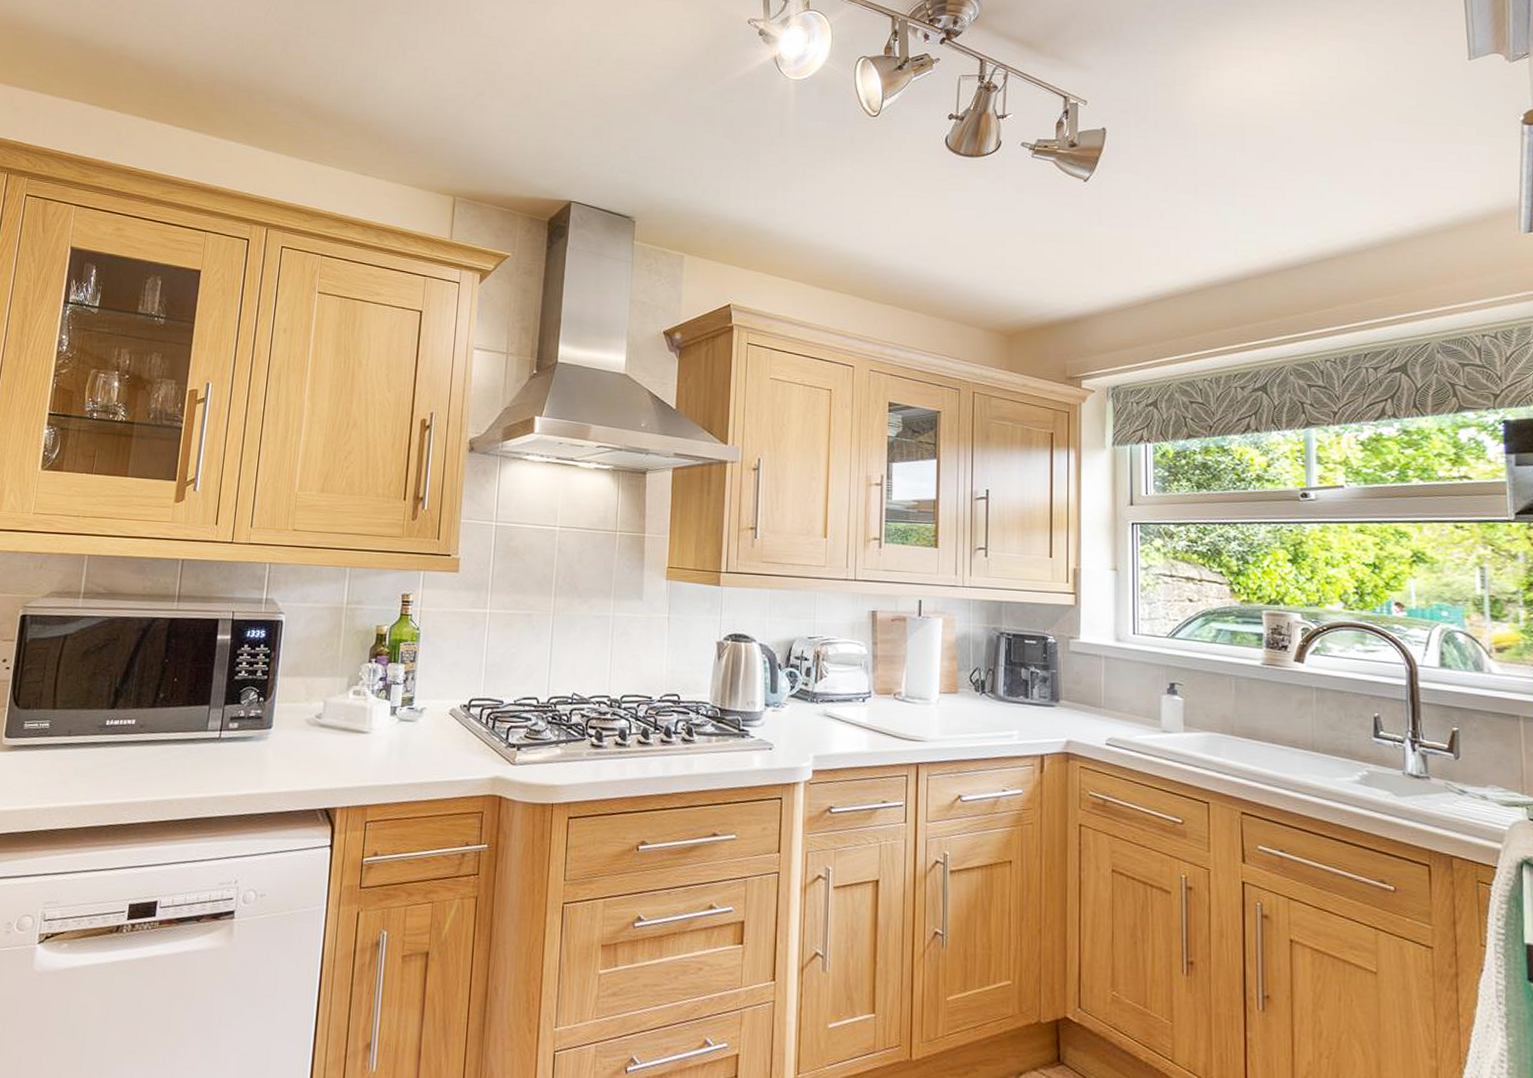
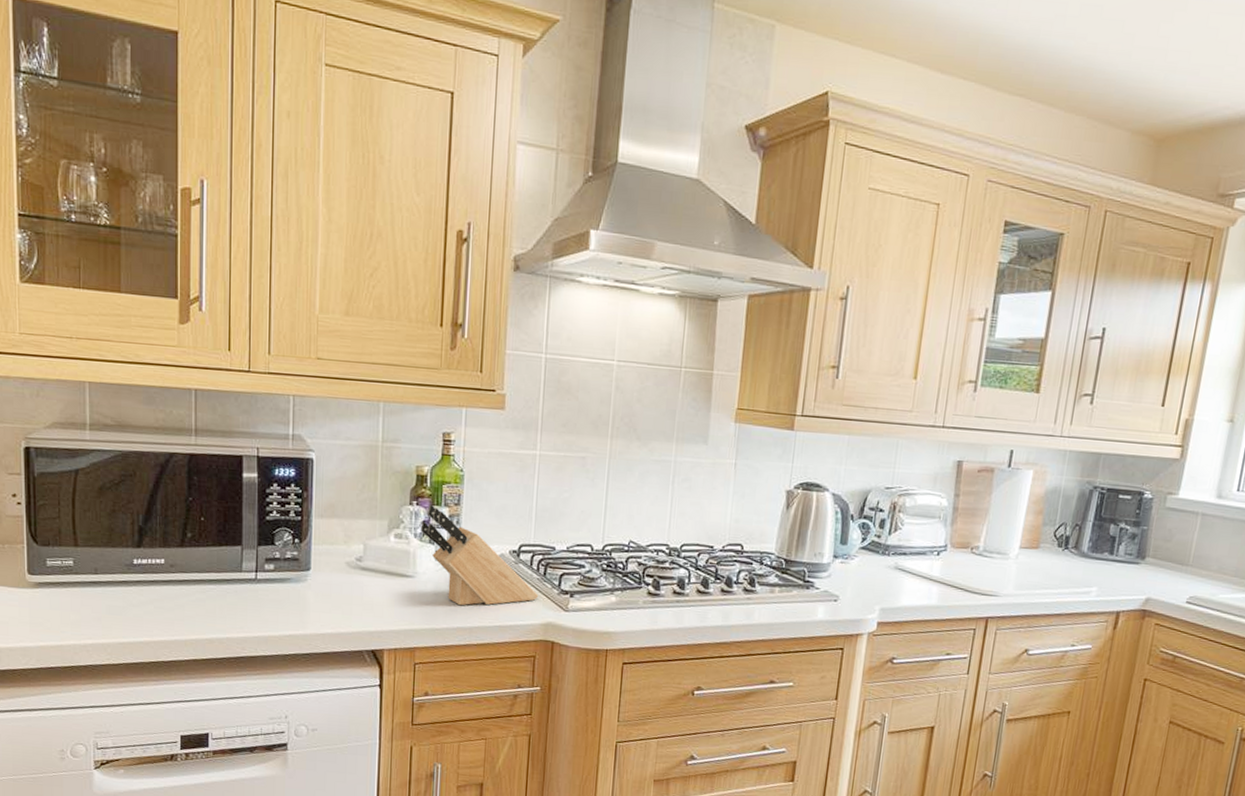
knife block: none [378,661,488,761] -> present [420,504,539,606]

